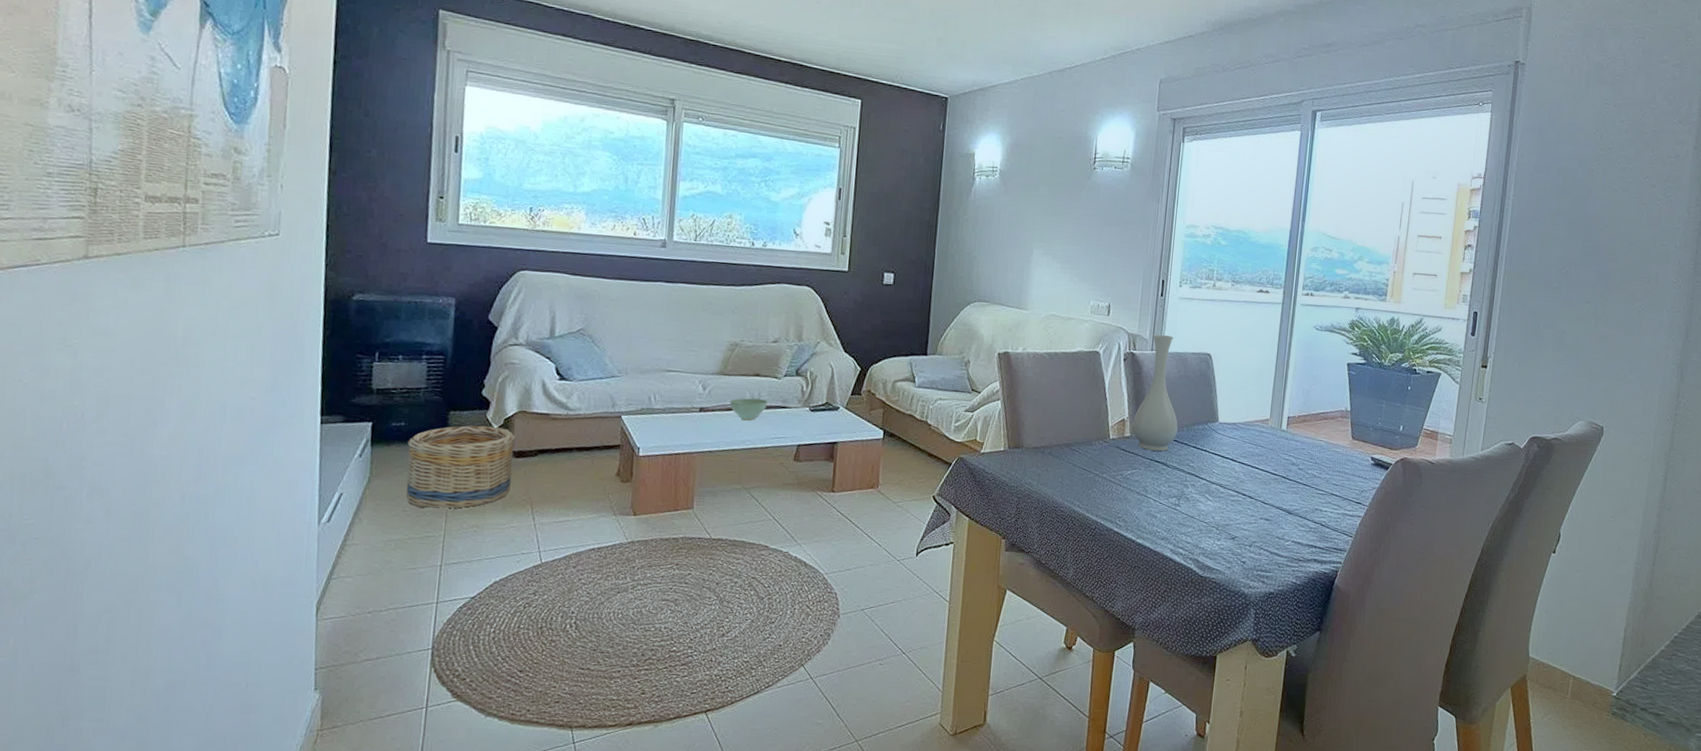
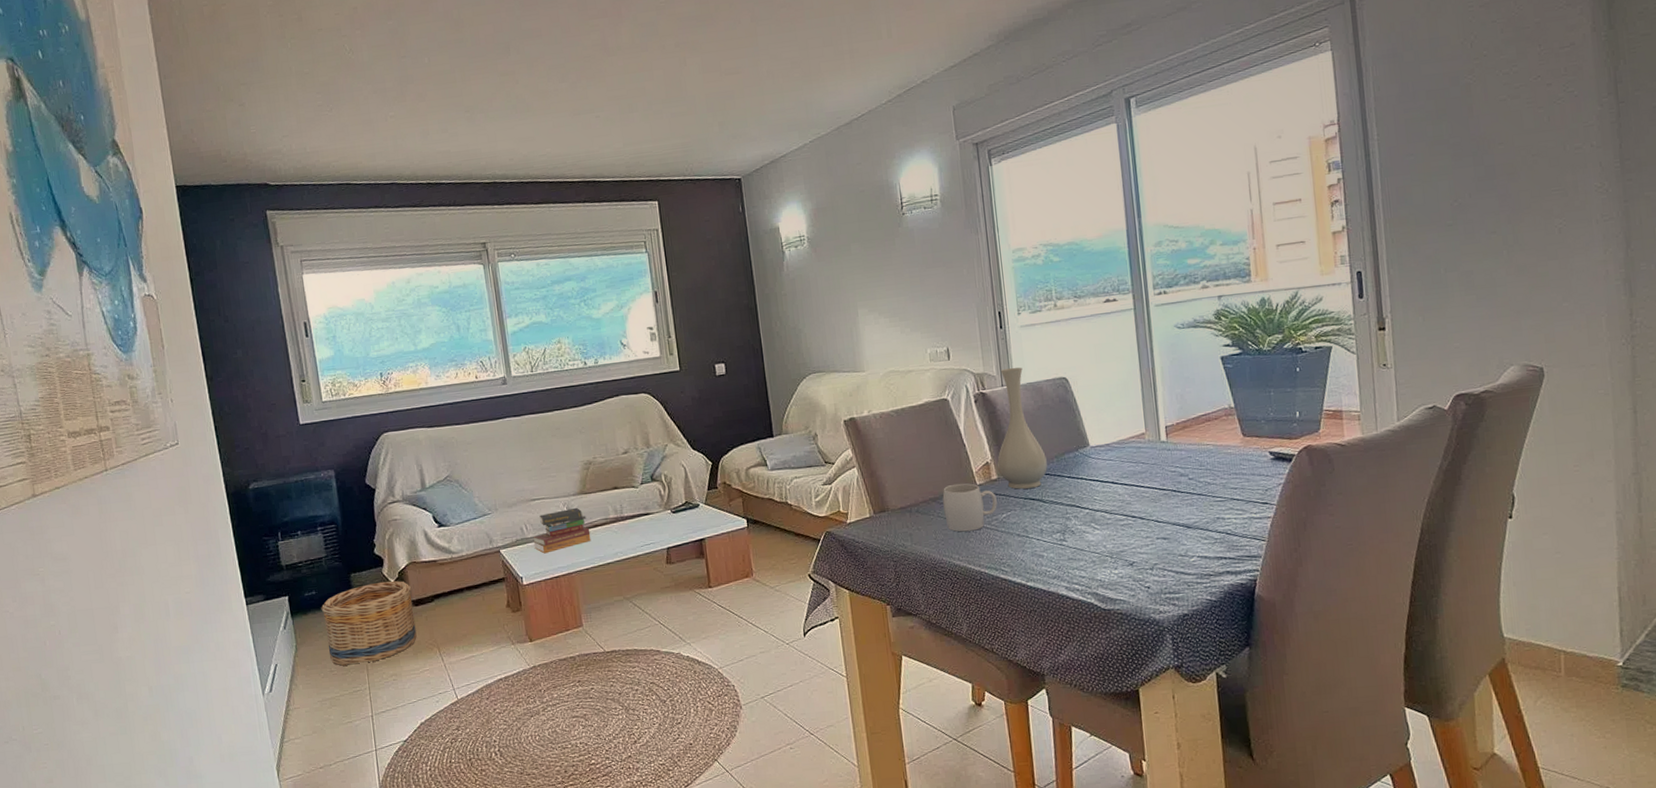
books: none [658,387,722,428] -> present [533,507,591,554]
bowl: present [730,398,768,421] -> none [596,510,631,534]
mug: none [1074,433,1126,482] -> present [942,483,997,532]

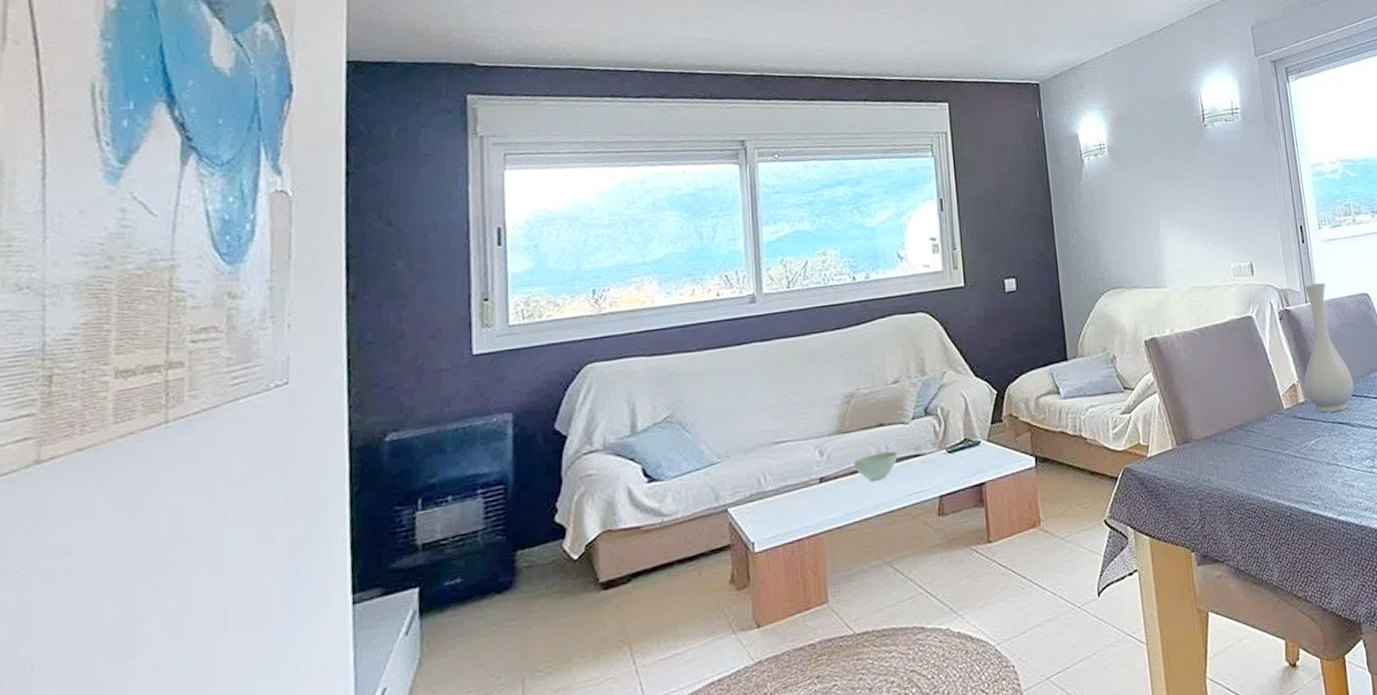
basket: present [321,580,417,666] -> none [466,556,602,683]
books: present [533,507,591,554] -> none [772,450,847,511]
bowl: none [596,510,631,534] -> present [854,451,898,482]
mug: present [942,483,997,532] -> none [1249,407,1306,463]

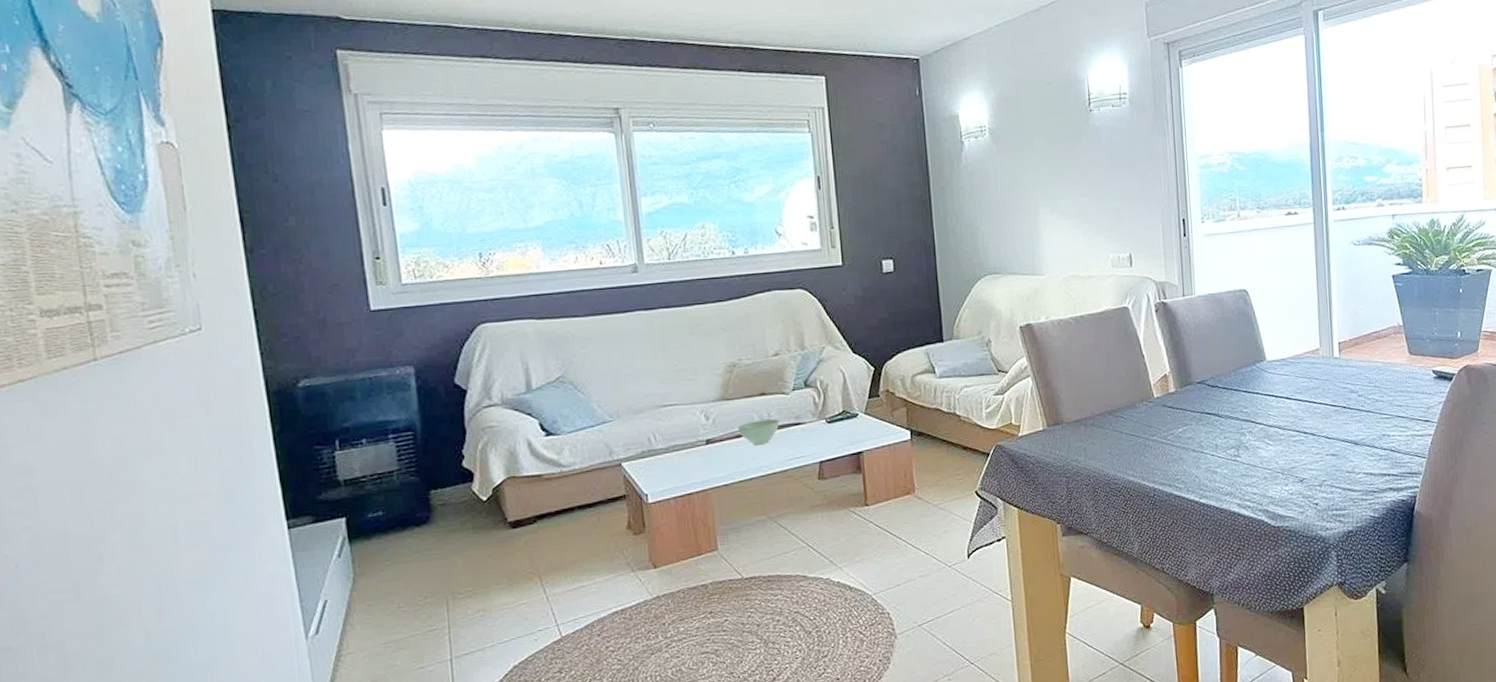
vase: present [1303,283,1355,413] -> none [1176,277,1226,403]

